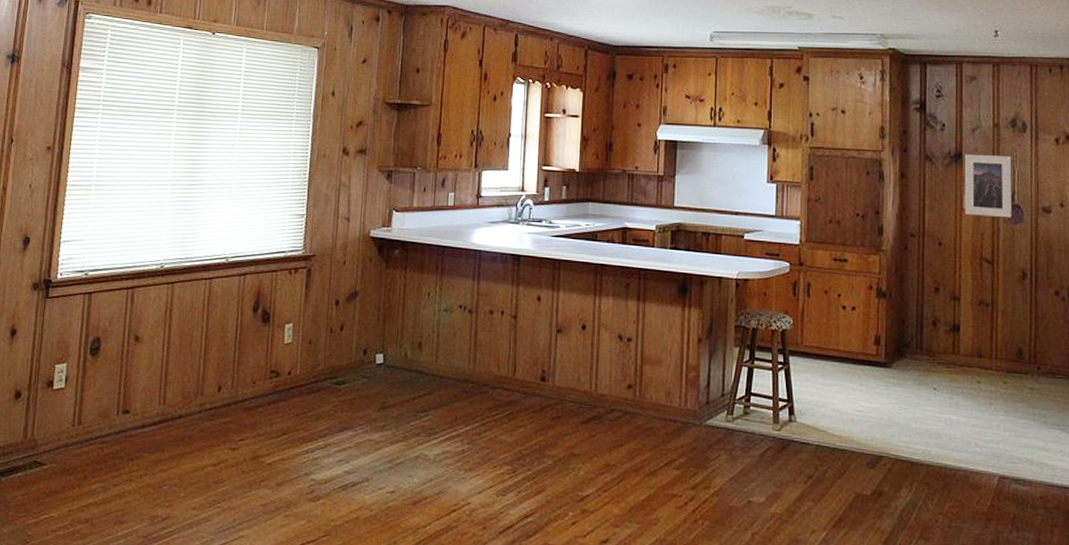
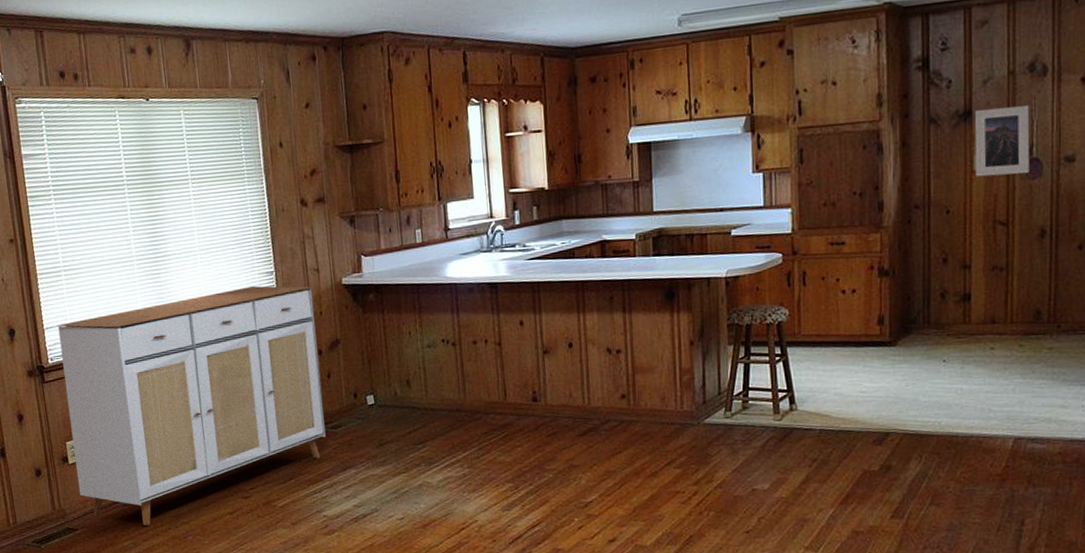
sideboard: none [56,226,340,468] -> present [56,285,326,525]

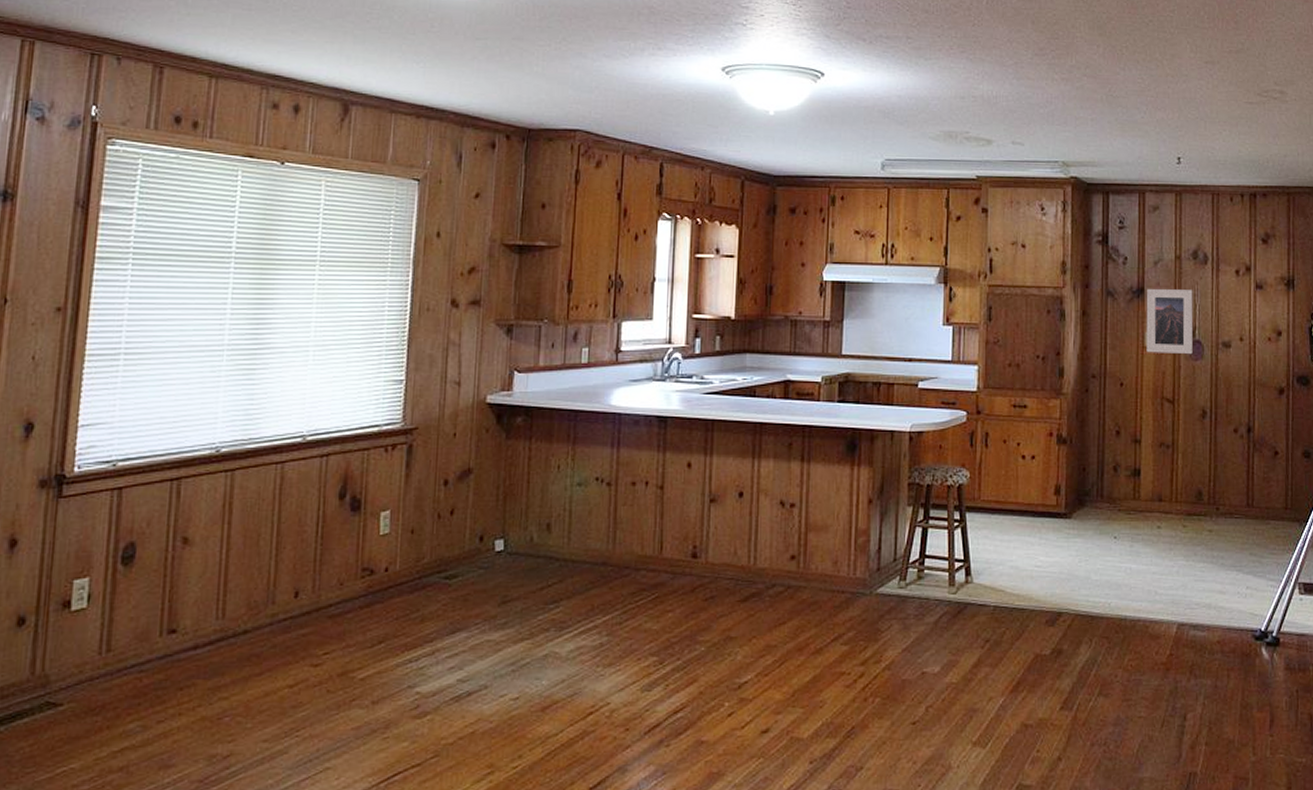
sideboard: present [56,285,326,525] -> none [76,394,448,700]

